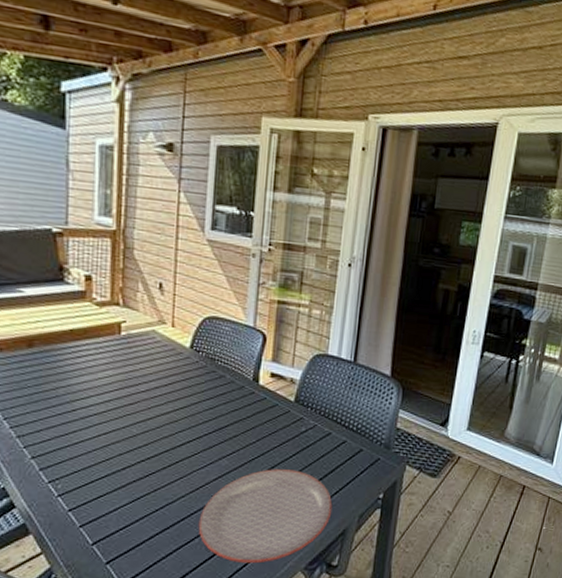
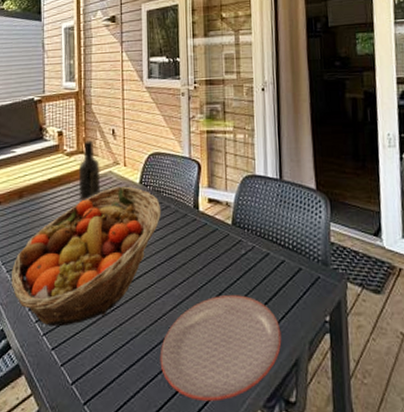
fruit basket: none [17,348,214,488] -> present [12,186,162,326]
wine bottle: none [110,290,142,360] -> present [78,139,101,202]

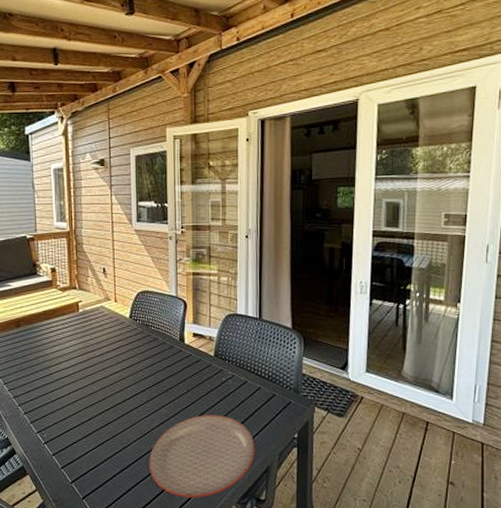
fruit basket: present [12,186,162,326] -> none [13,320,150,436]
wine bottle: present [78,139,101,202] -> none [71,276,93,332]

